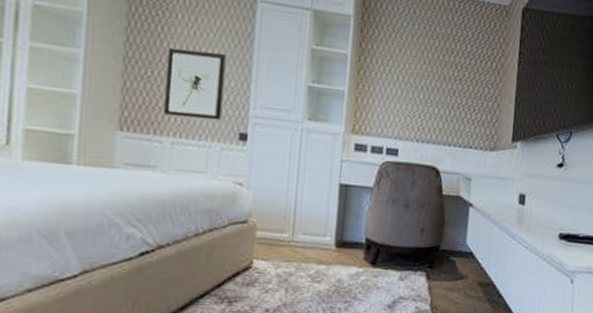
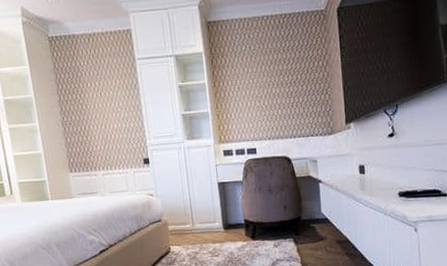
wall art: present [163,47,226,121] -> none [86,105,130,156]

